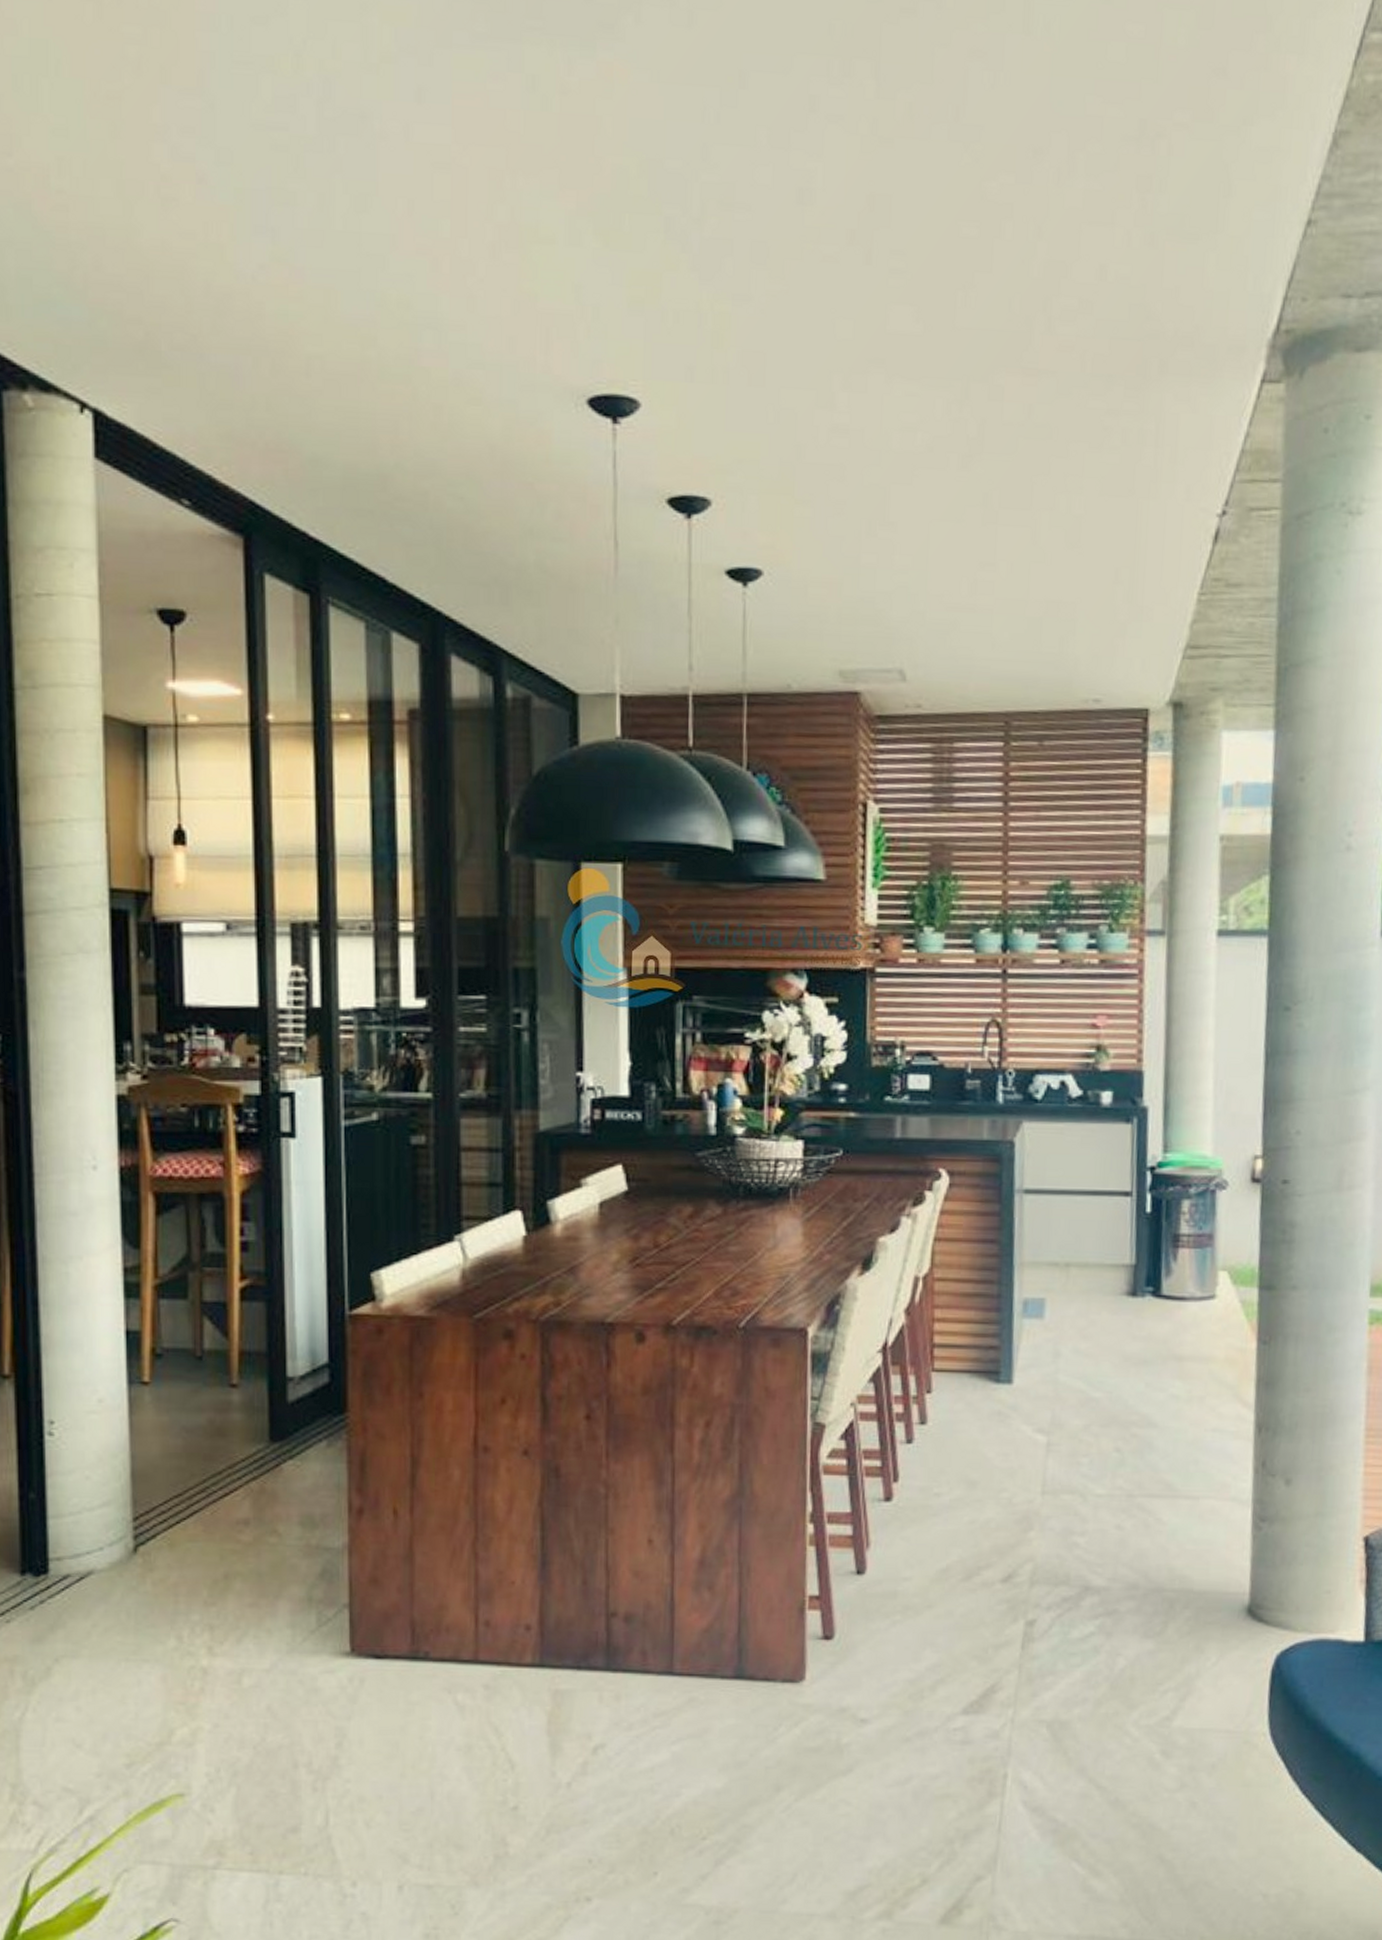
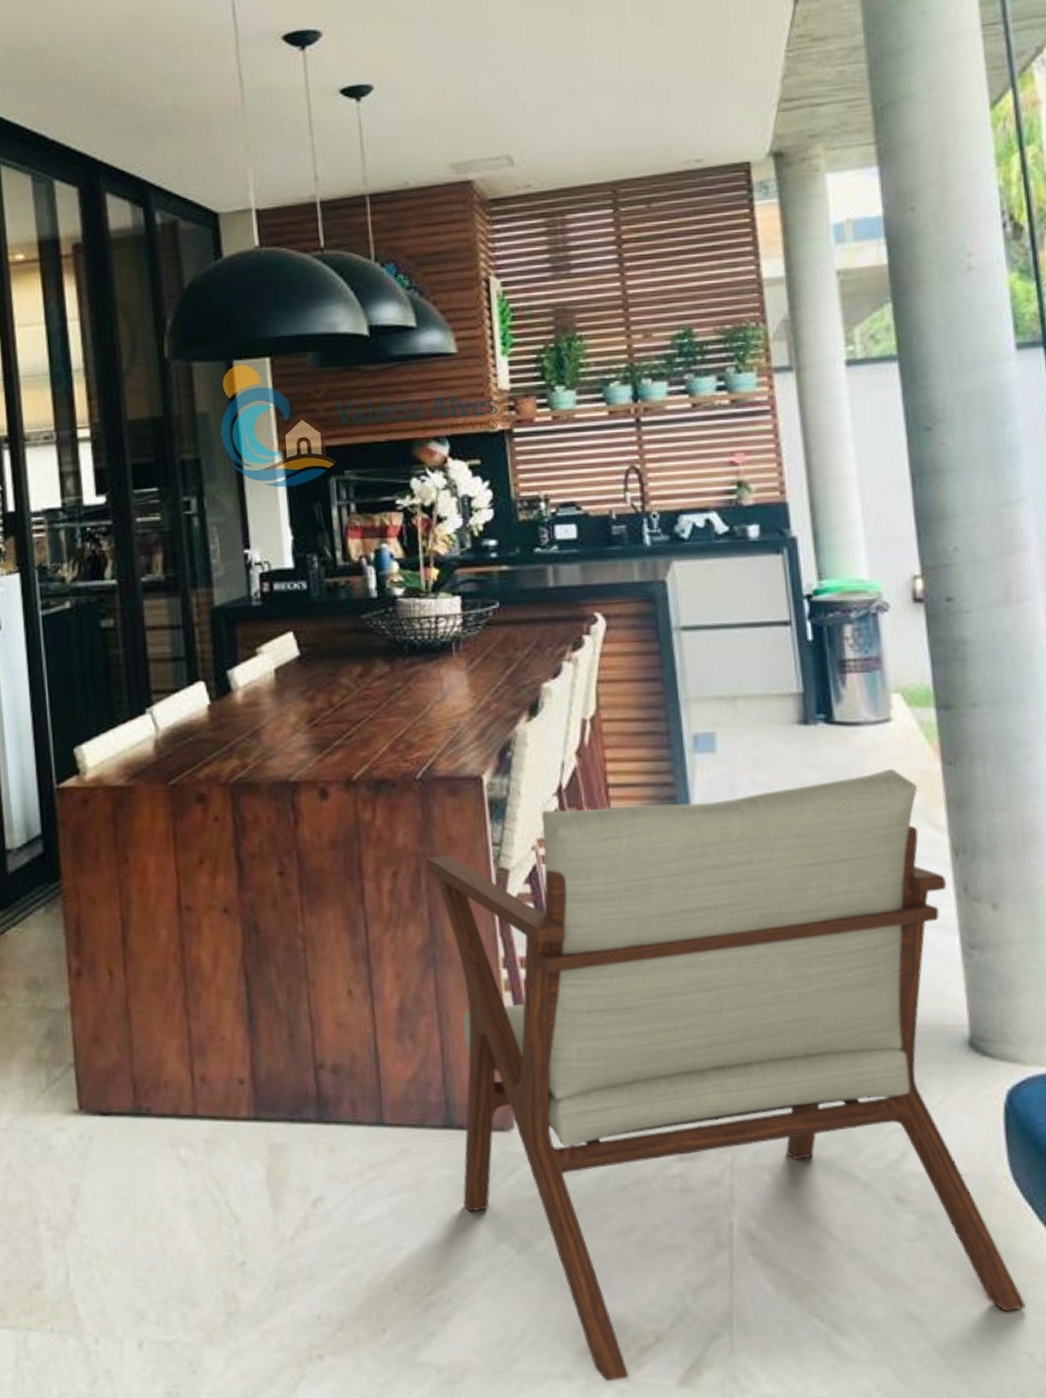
lounge chair: none [741,1344,1266,1921] -> present [426,768,1025,1382]

